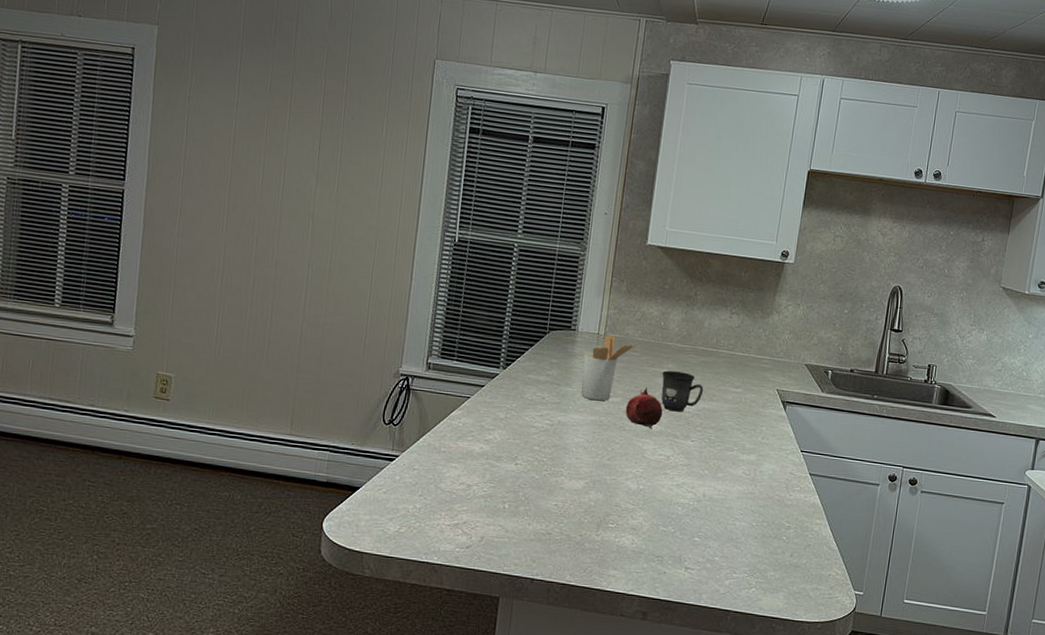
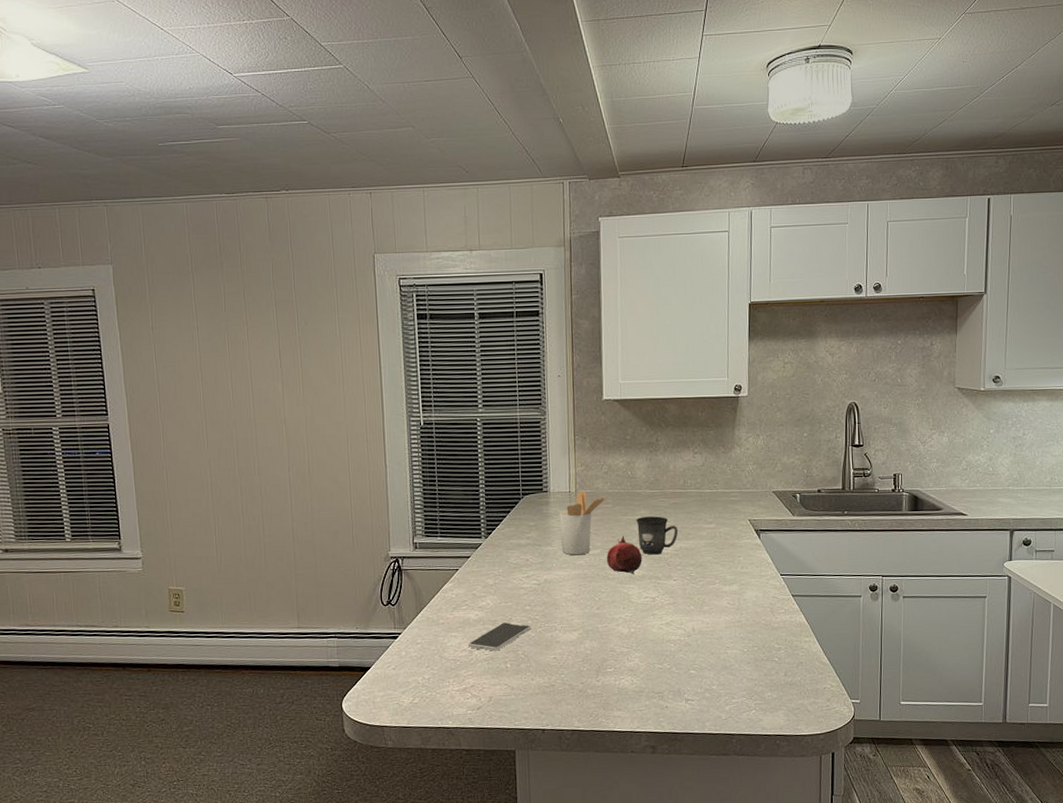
smartphone: none [467,460,537,489] -> present [468,622,532,651]

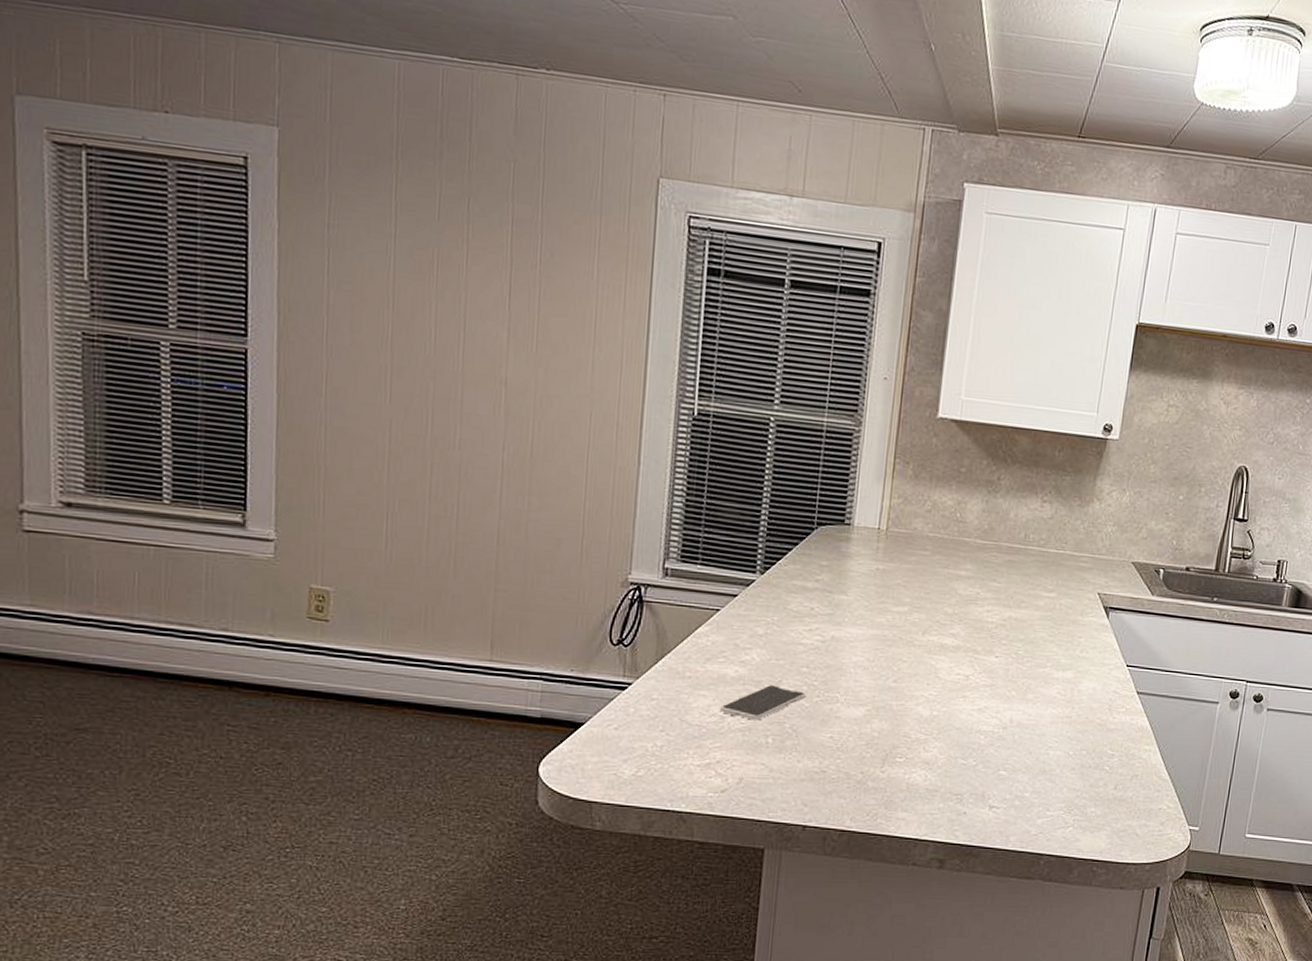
utensil holder: present [559,490,608,556] -> none [859,529,927,611]
fruit: present [606,535,642,575] -> none [914,593,960,644]
mug: present [636,516,678,555] -> none [957,572,1010,623]

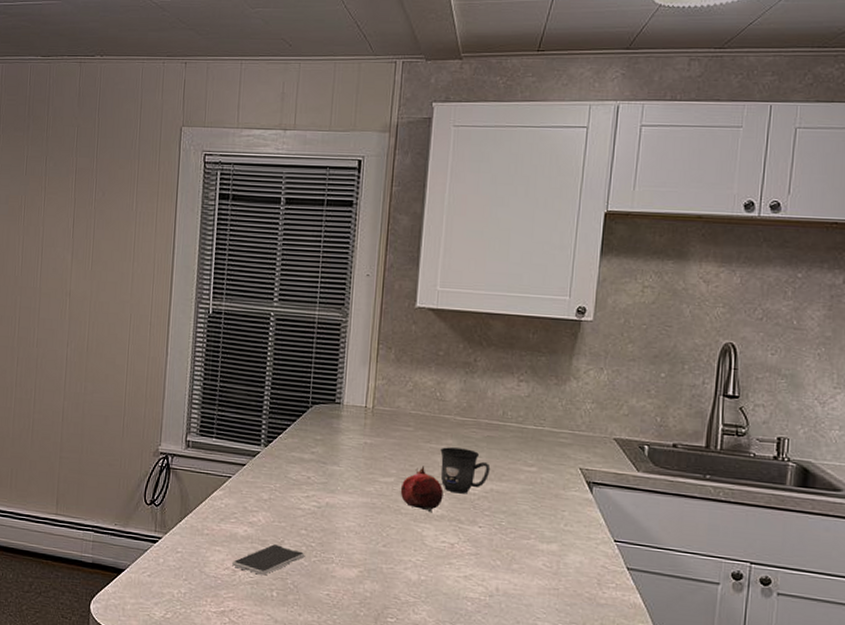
fruit: none [914,593,960,644] -> present [400,465,444,513]
mug: none [957,572,1010,623] -> present [440,447,491,494]

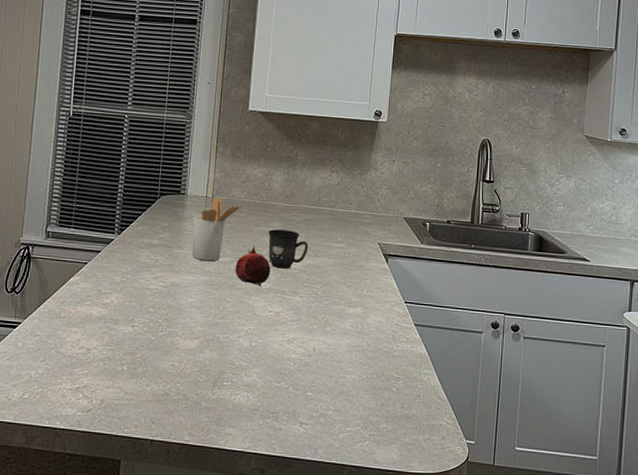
smartphone: present [232,544,305,576] -> none [87,323,153,352]
utensil holder: none [350,407,410,481] -> present [192,197,243,262]

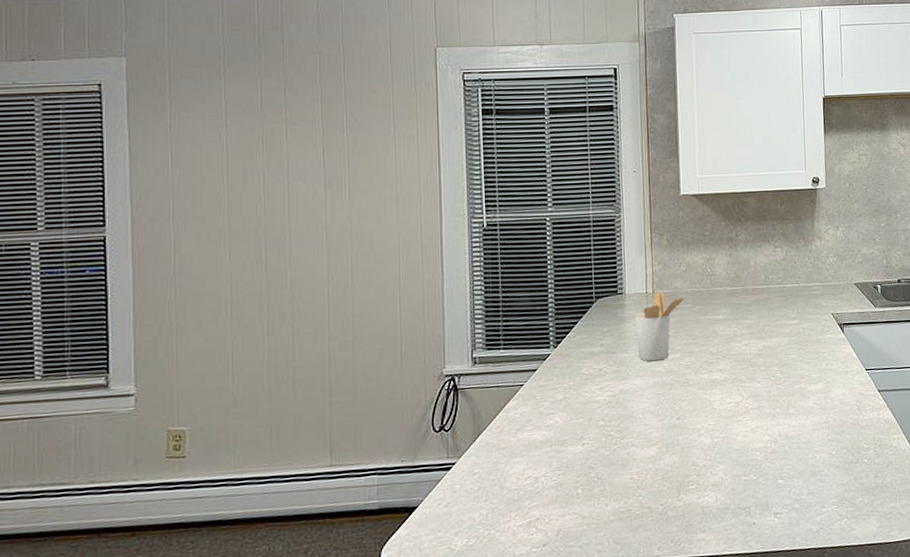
fruit: present [235,246,271,287] -> none [686,337,725,379]
mug: present [268,229,309,269] -> none [717,314,761,356]

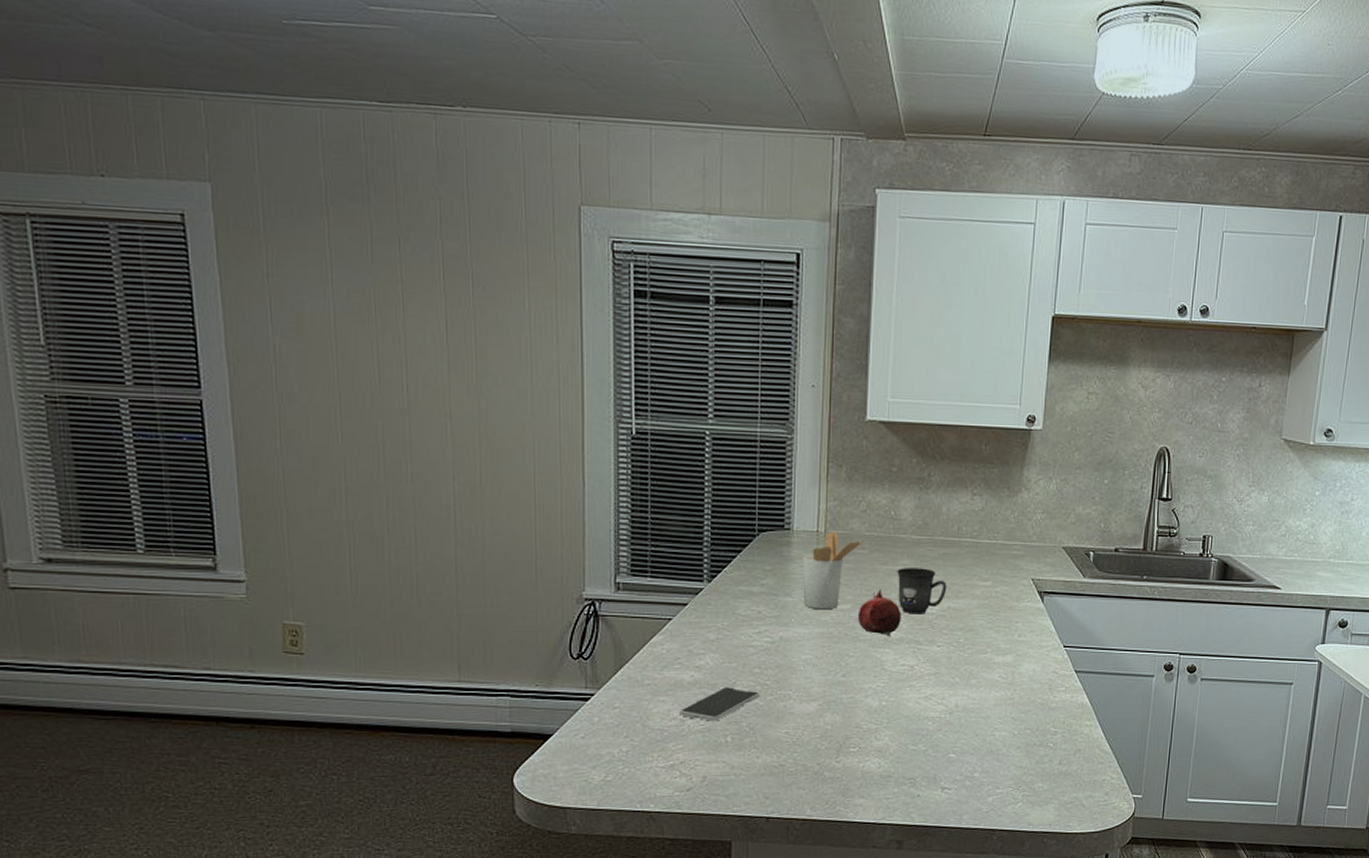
smartphone: none [534,441,605,476] -> present [680,687,760,722]
fruit: none [686,337,725,379] -> present [857,589,902,637]
mug: none [717,314,761,356] -> present [897,568,947,614]

